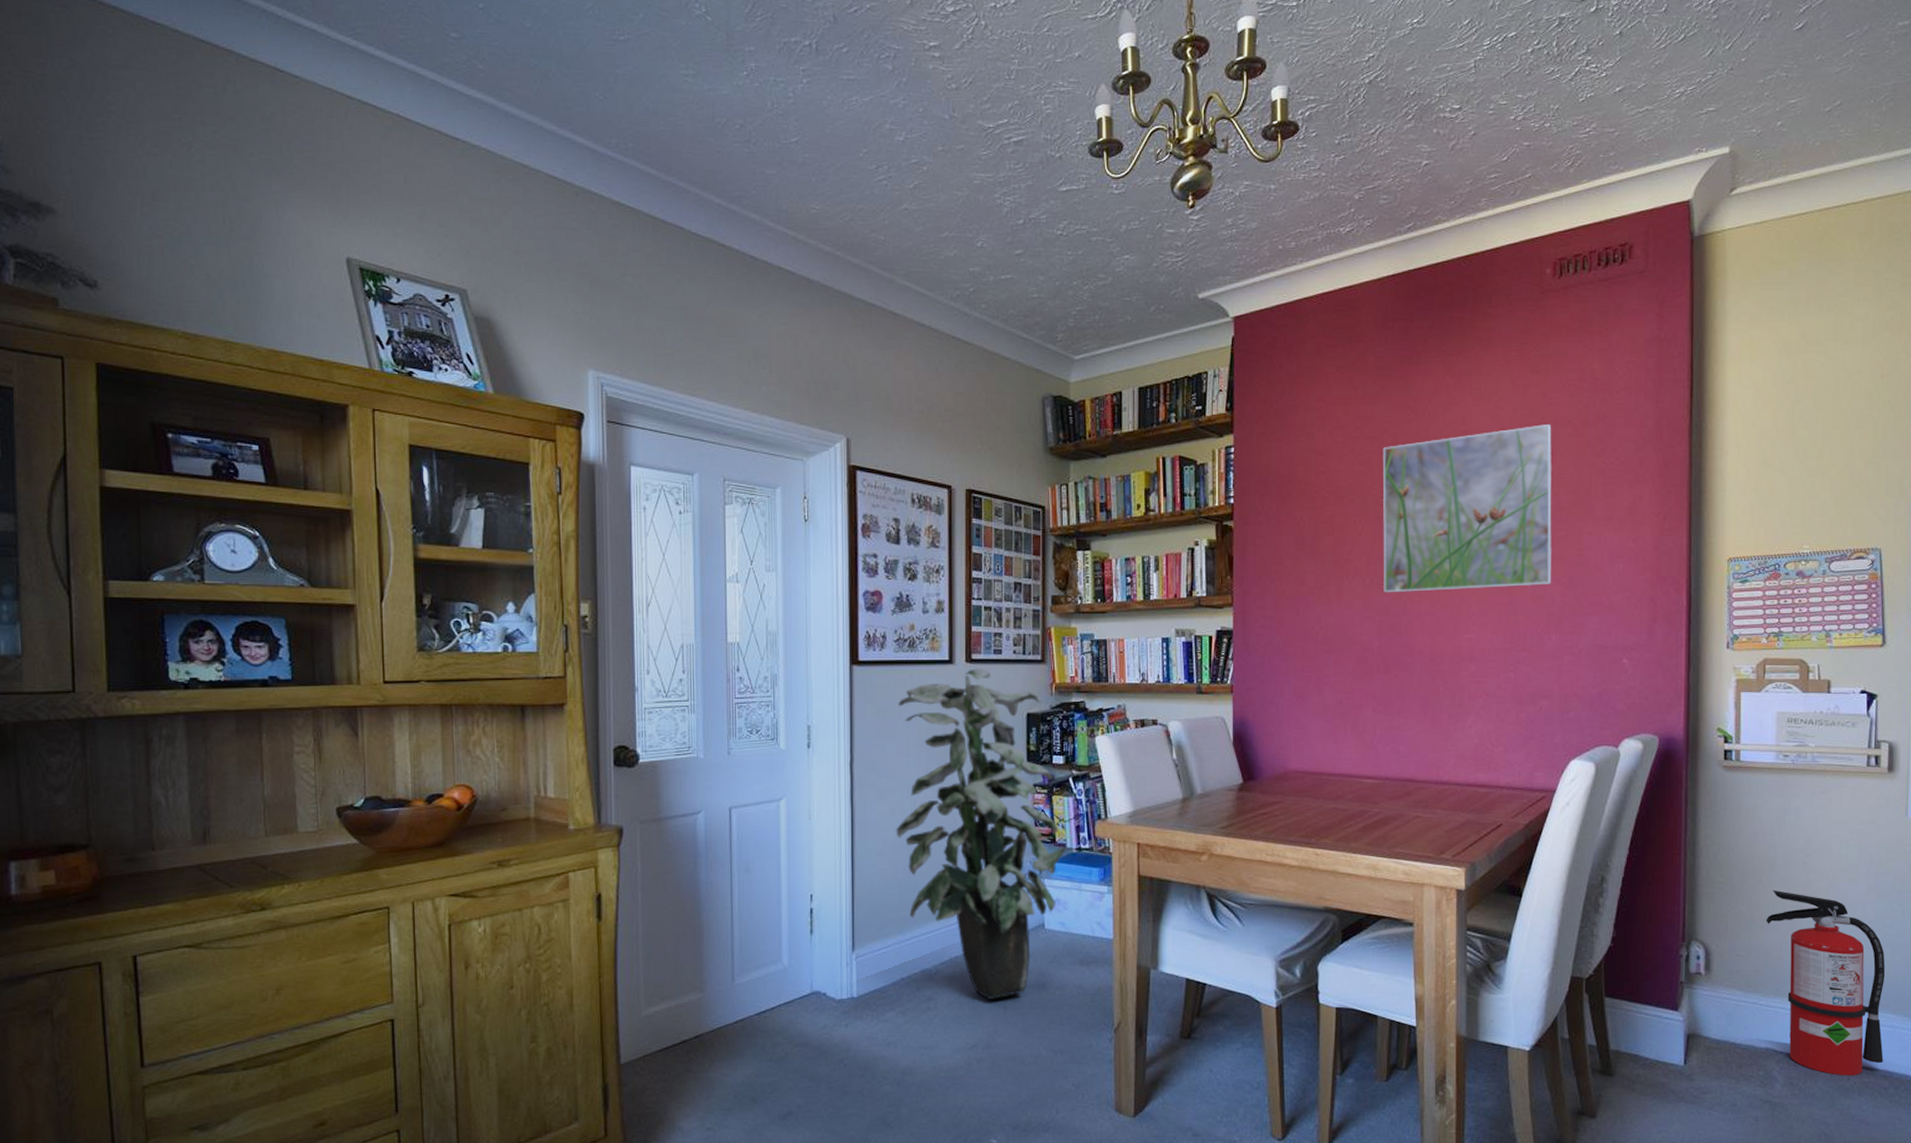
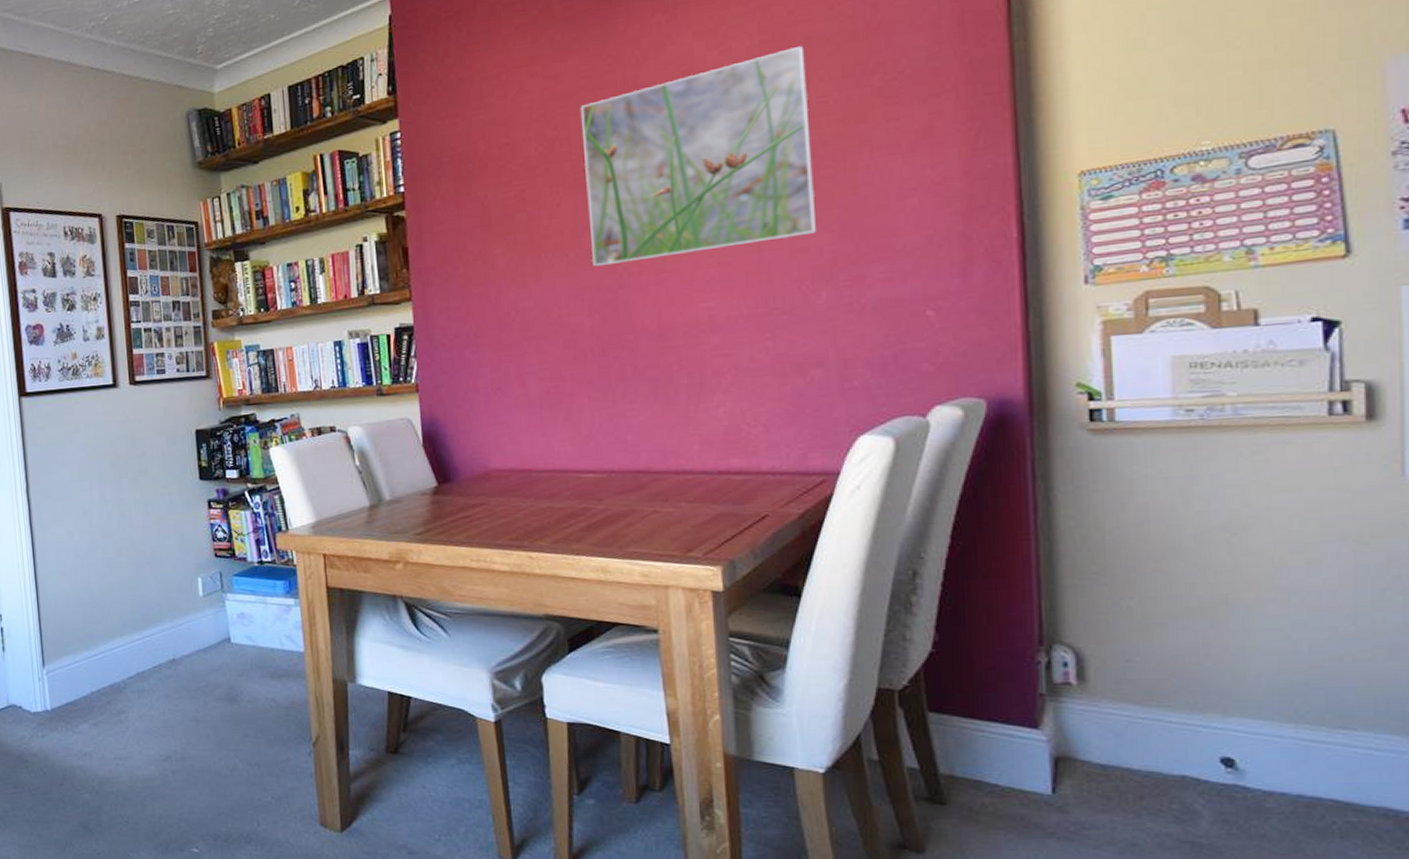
indoor plant: present [896,668,1068,999] -> none [66,389,249,712]
fire extinguisher: present [1766,889,1886,1076] -> none [1170,579,1382,814]

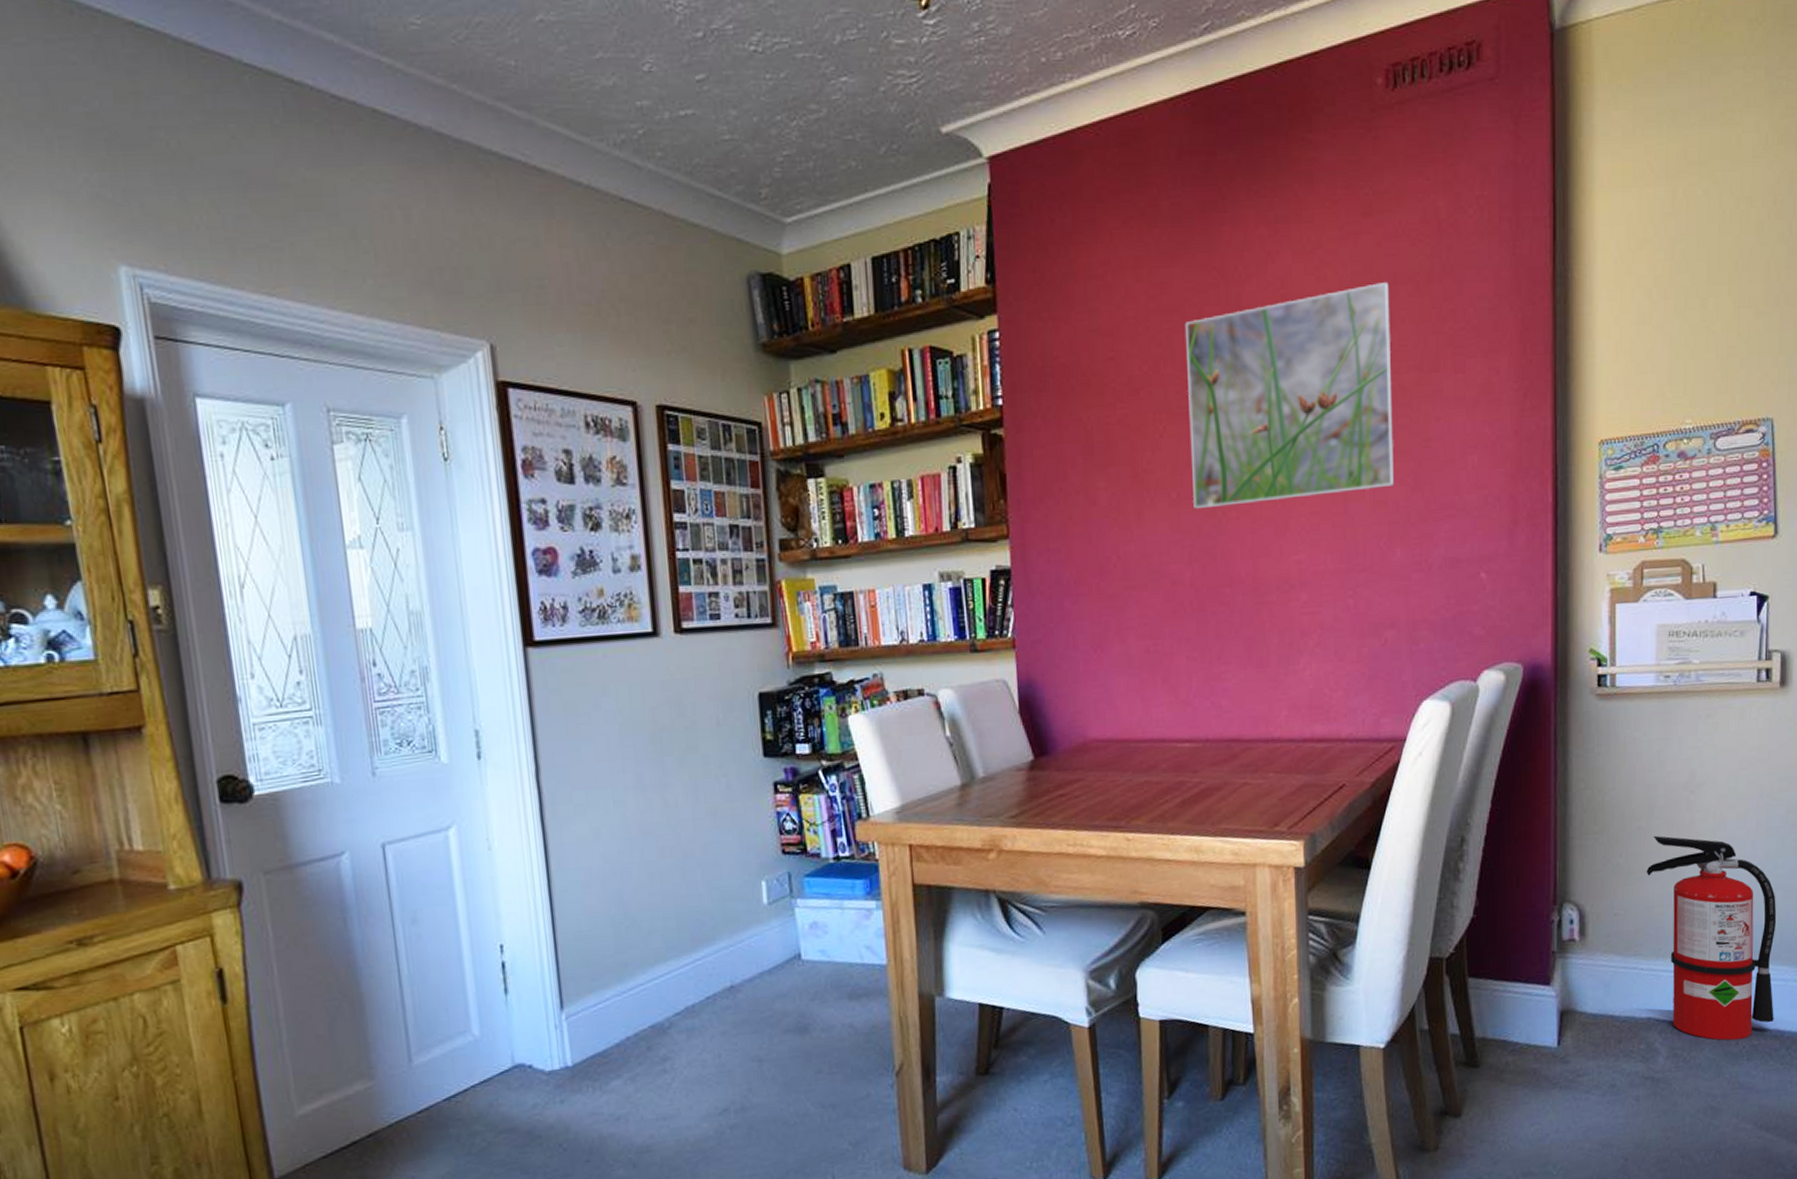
fire extinguisher: none [1170,579,1382,814] -> present [1646,835,1777,1041]

